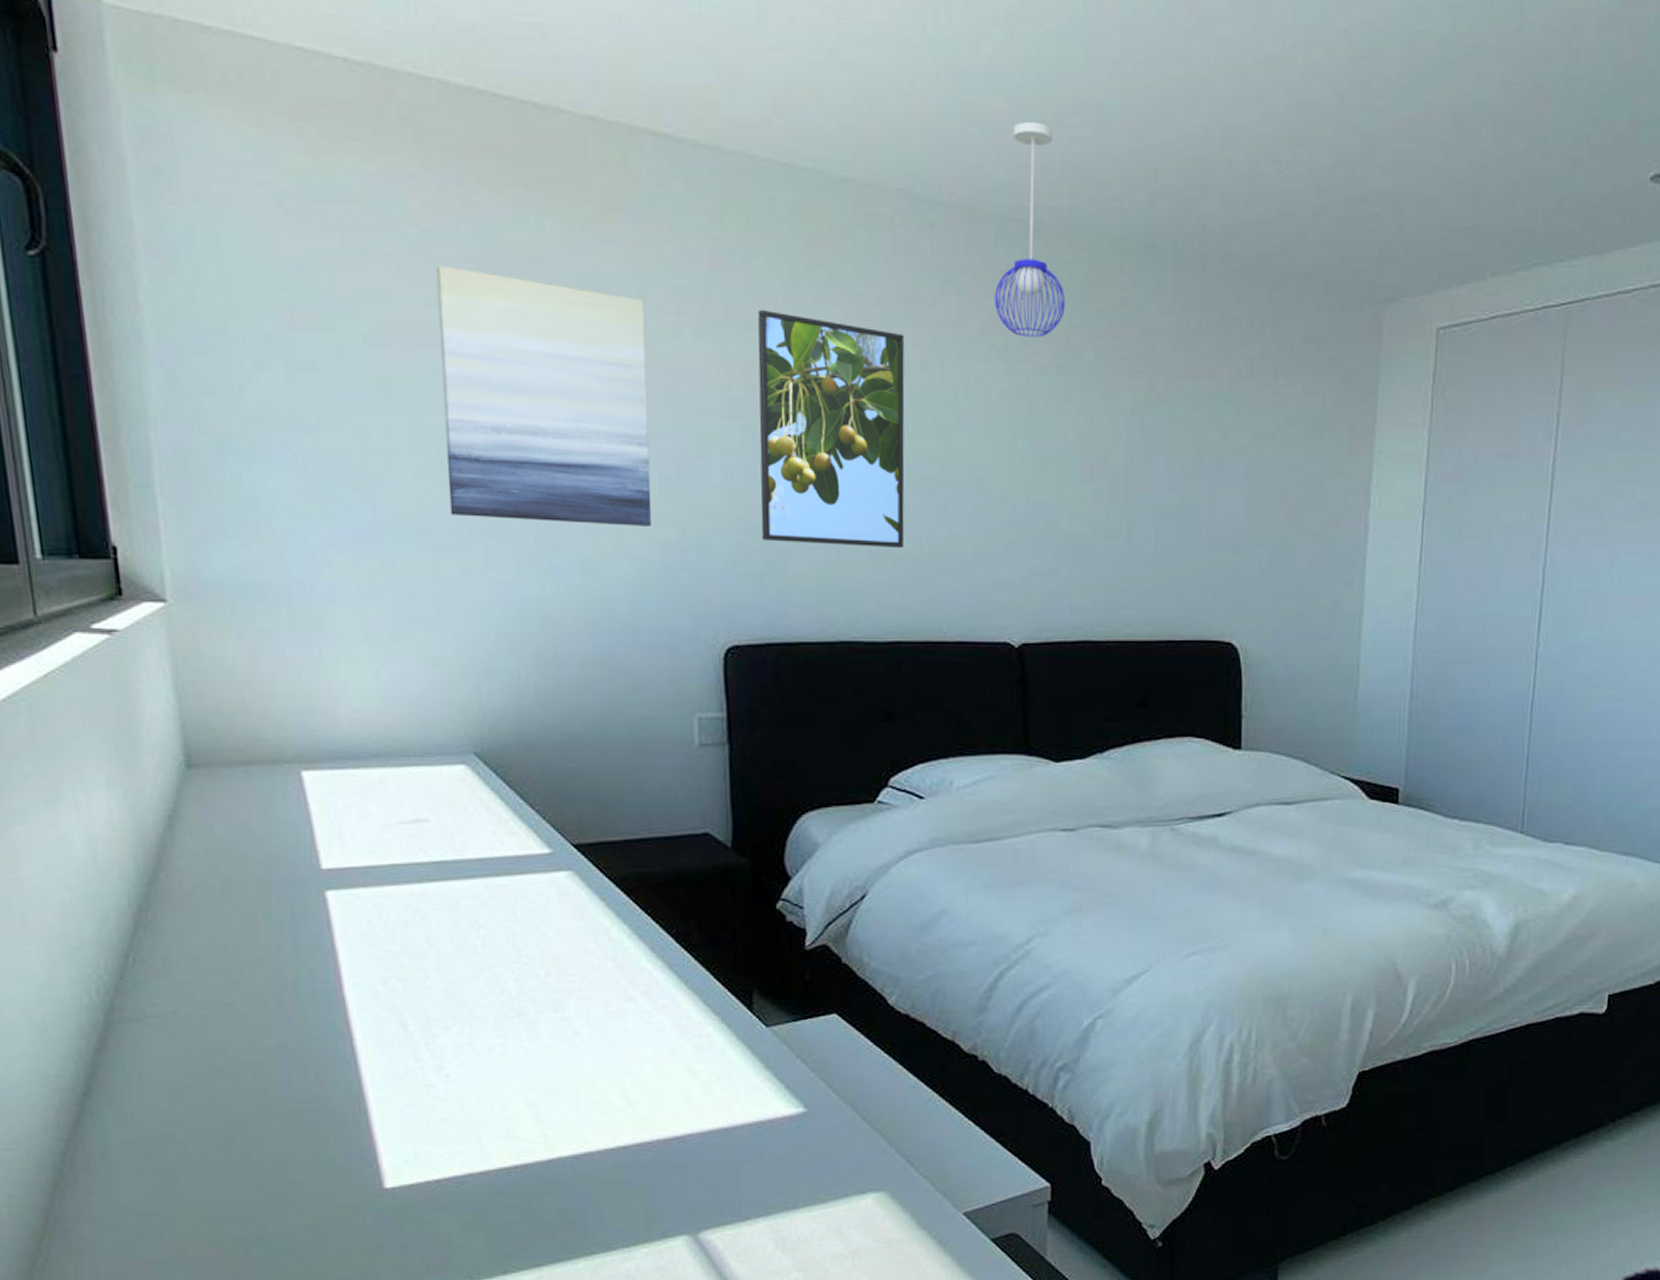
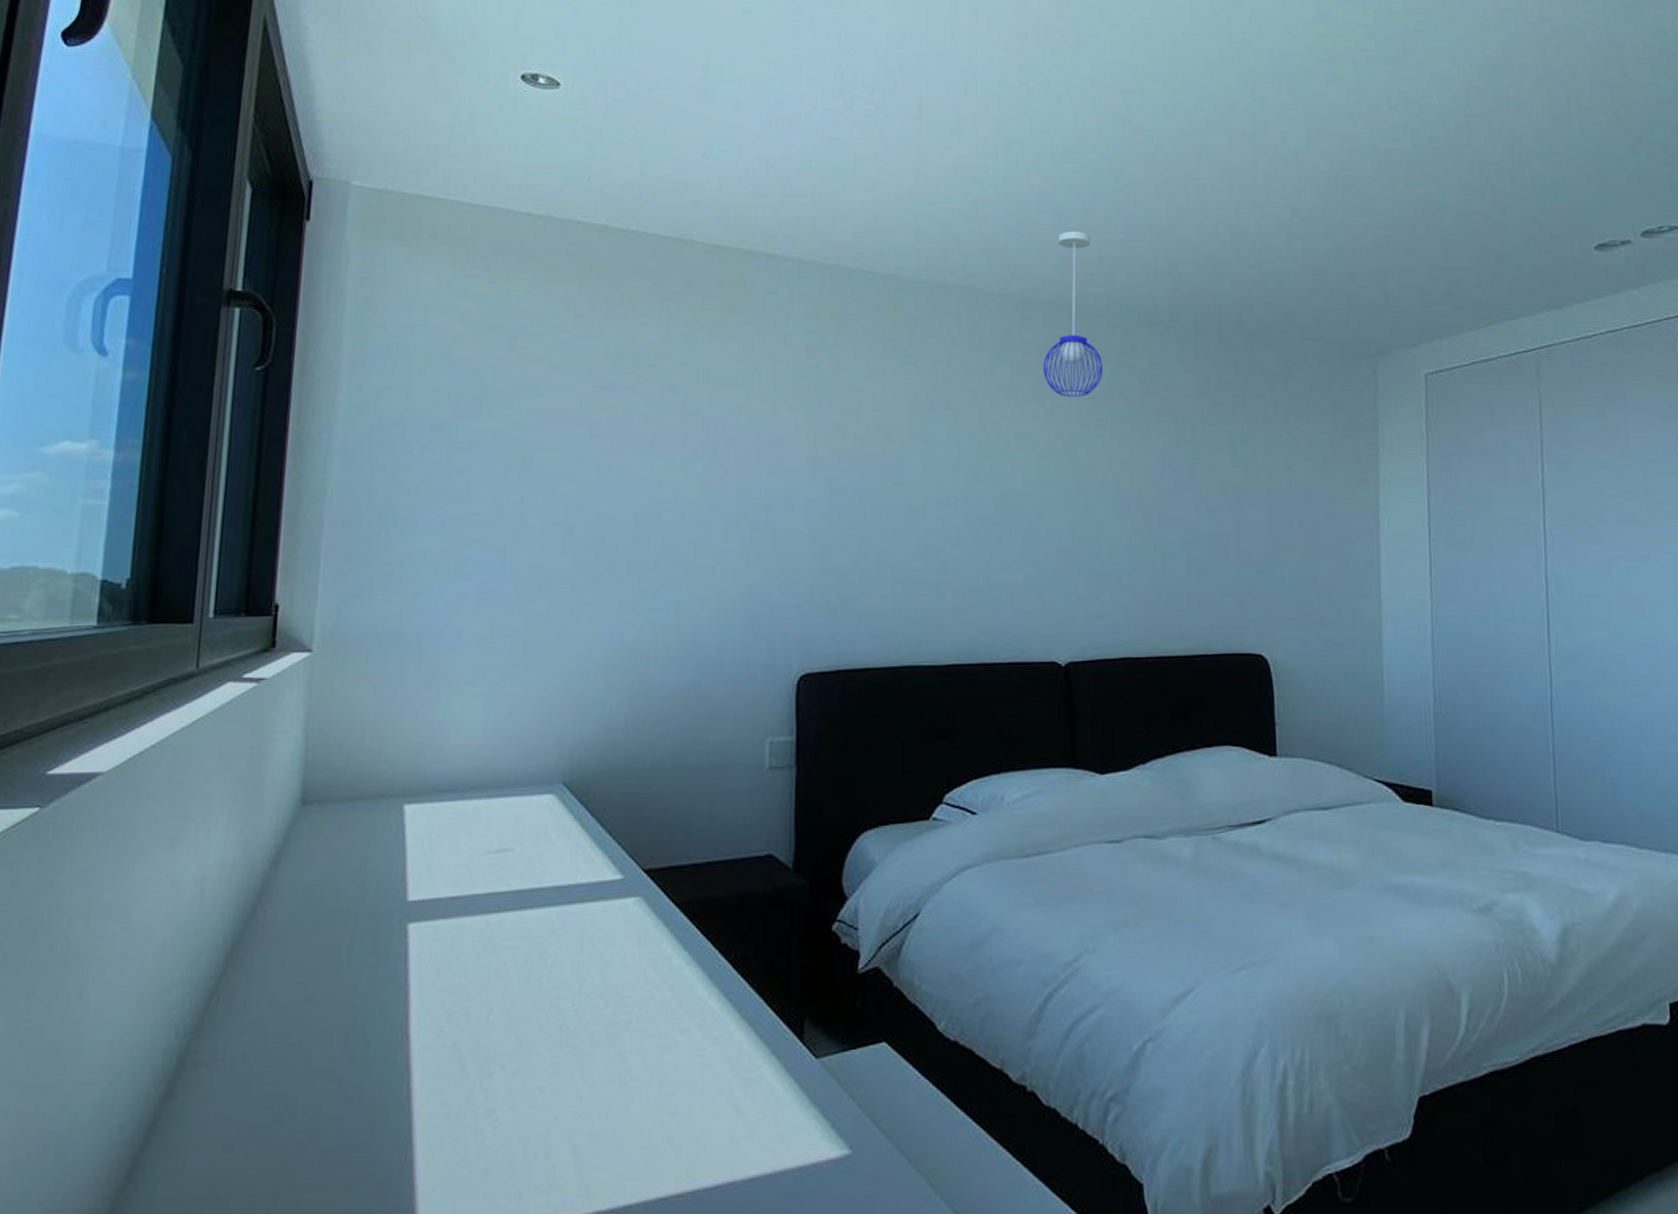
wall art: present [435,265,652,526] -> none [568,363,749,570]
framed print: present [758,309,905,549] -> none [837,385,966,581]

